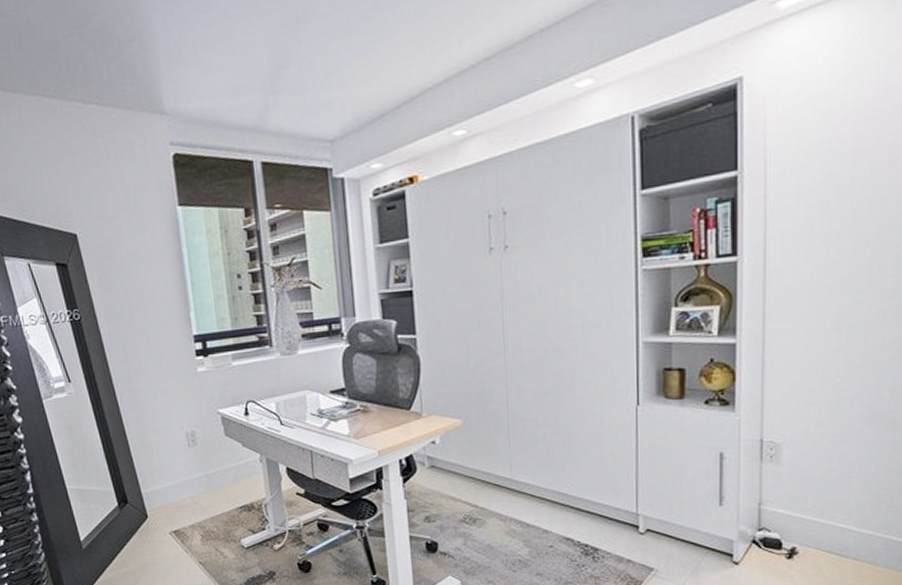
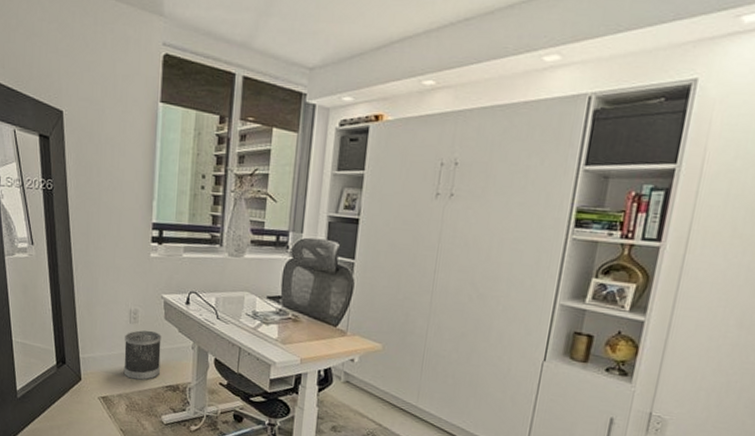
wastebasket: none [186,451,231,507] -> present [123,330,162,381]

